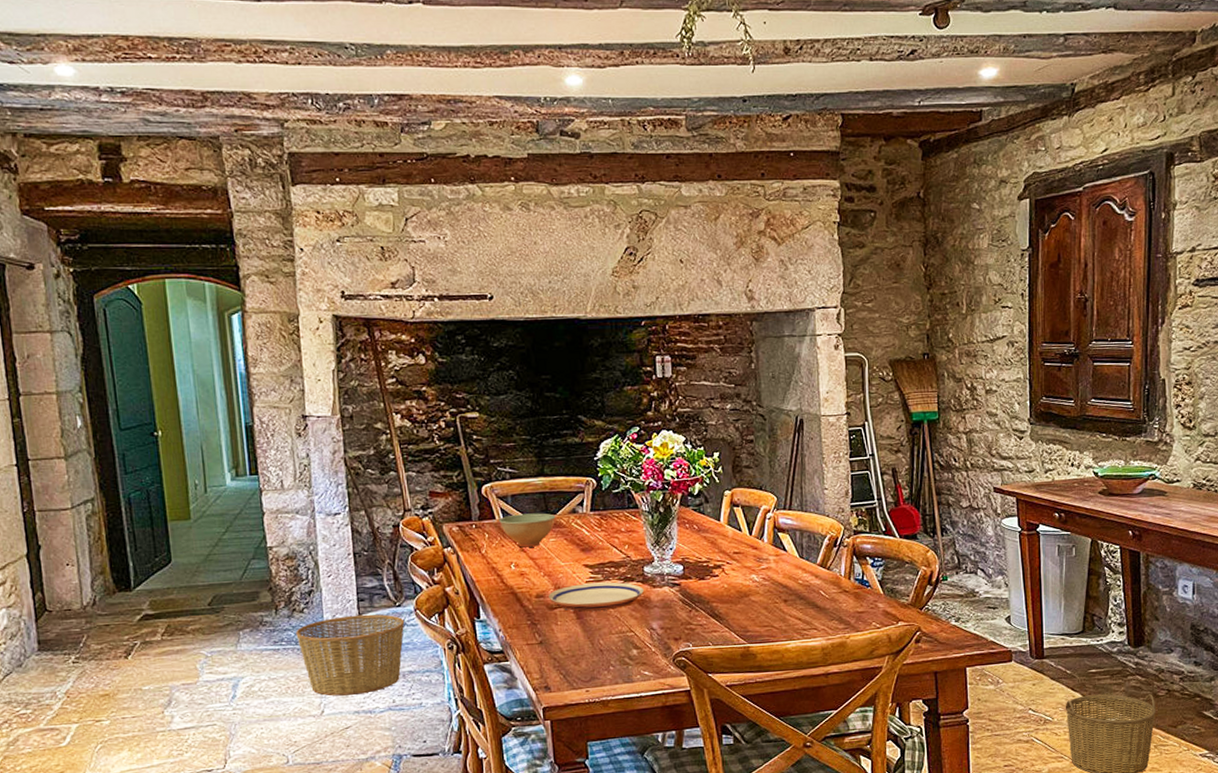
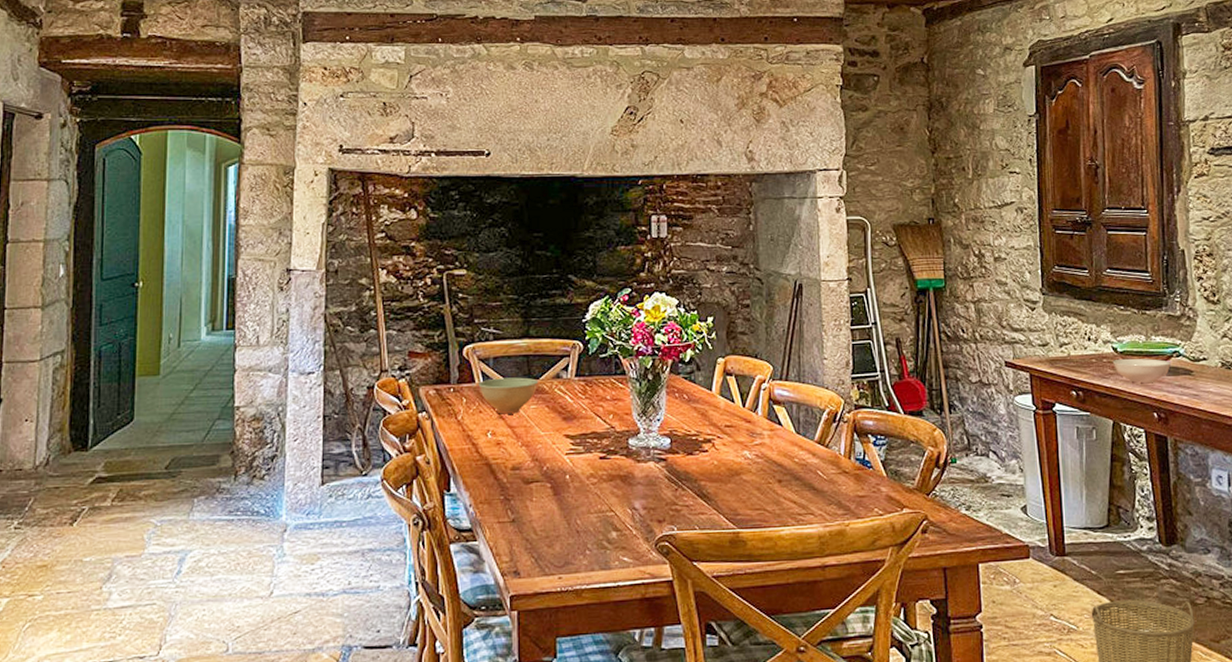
basket: present [296,614,405,696] -> none [253,483,370,575]
plate: present [548,582,644,612] -> none [525,454,627,487]
bowl: none [1093,481,1148,504] -> present [1112,358,1172,383]

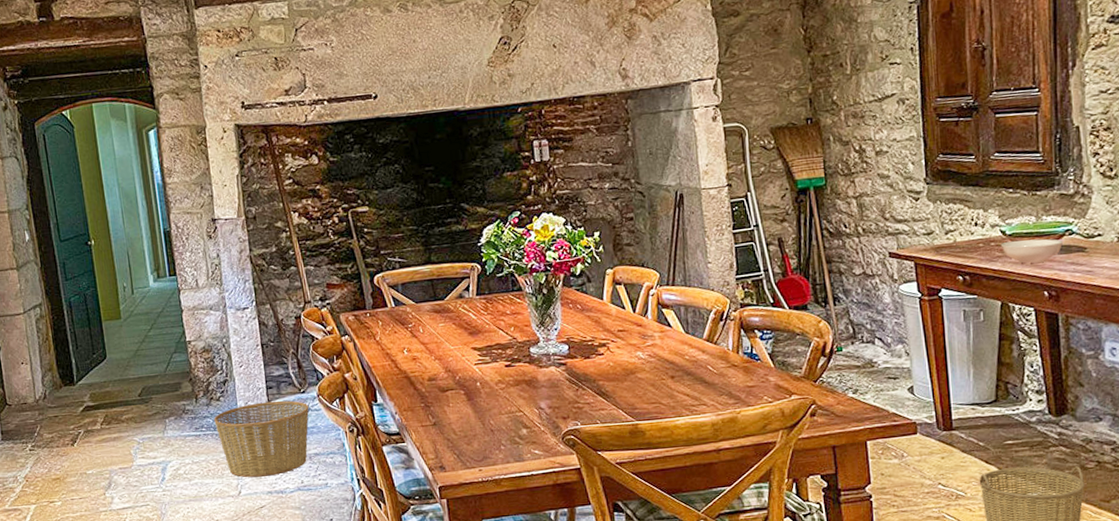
basket: none [253,483,370,575] -> present [214,400,309,478]
bowl: present [478,377,539,414] -> none [391,299,444,334]

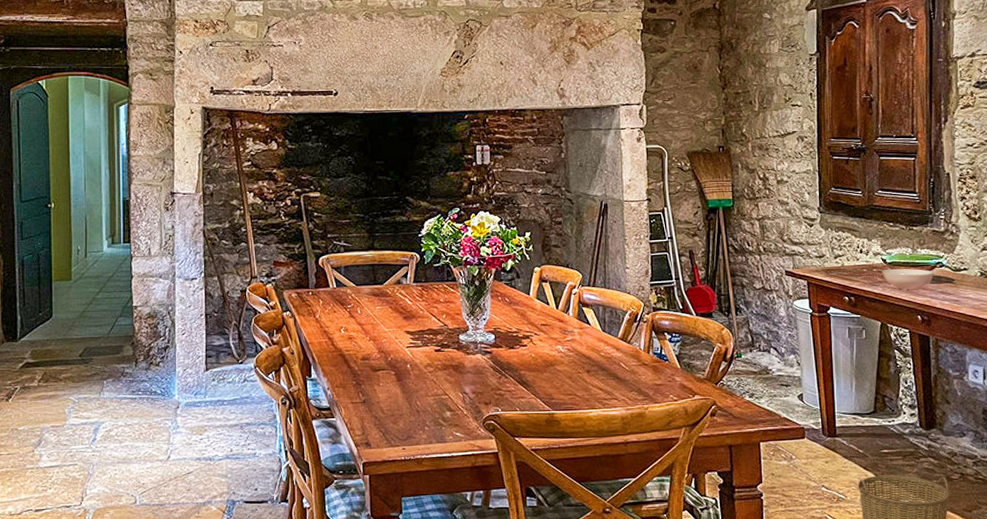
basket: present [214,400,309,478] -> none [151,369,246,443]

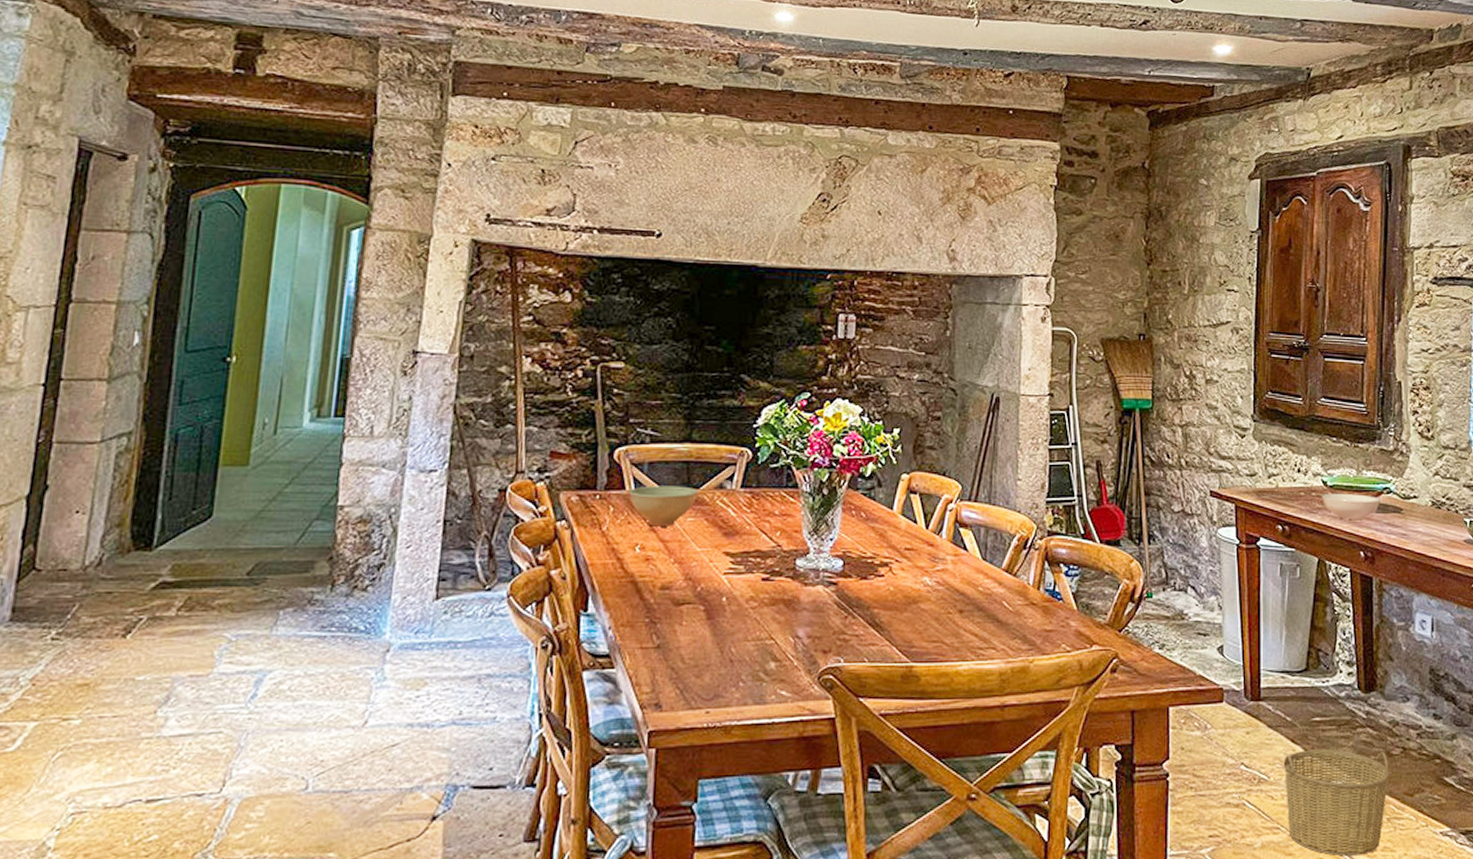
bowl: none [332,283,383,314] -> present [629,485,699,527]

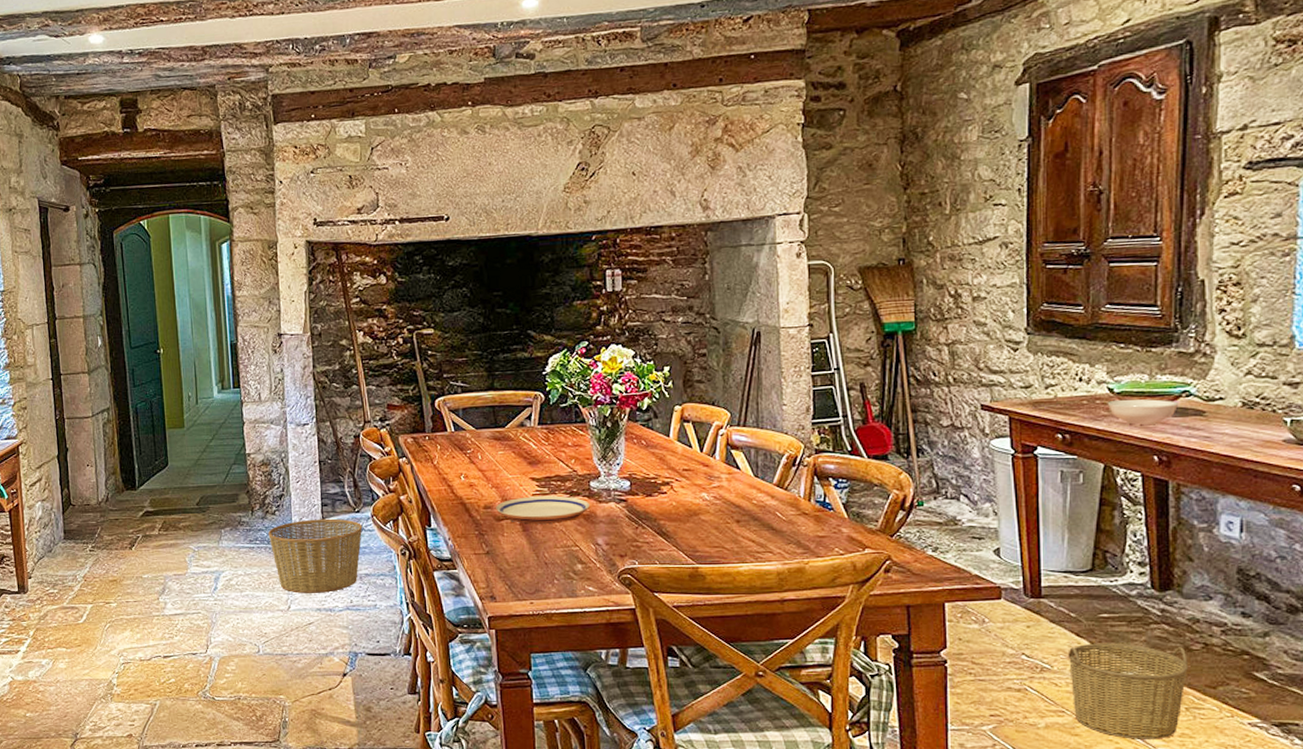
basket: none [351,598,493,702] -> present [268,518,363,593]
bowl: present [629,485,699,527] -> none [450,426,505,460]
plate: none [676,575,793,610] -> present [496,495,589,524]

